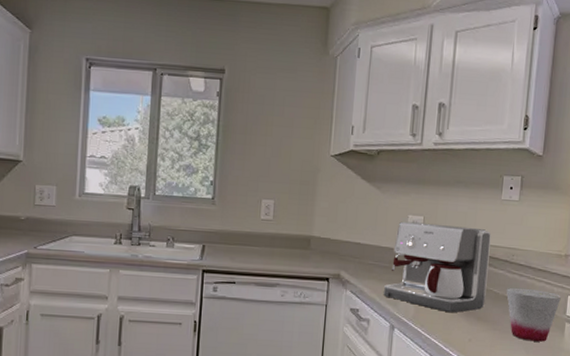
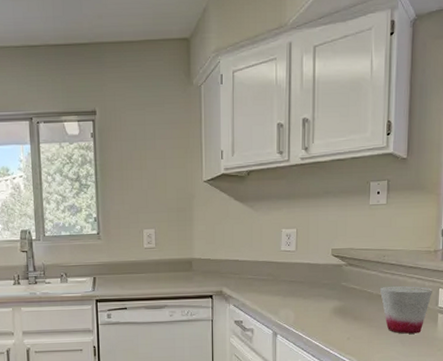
coffee maker: present [384,221,491,313] -> none [265,234,362,316]

